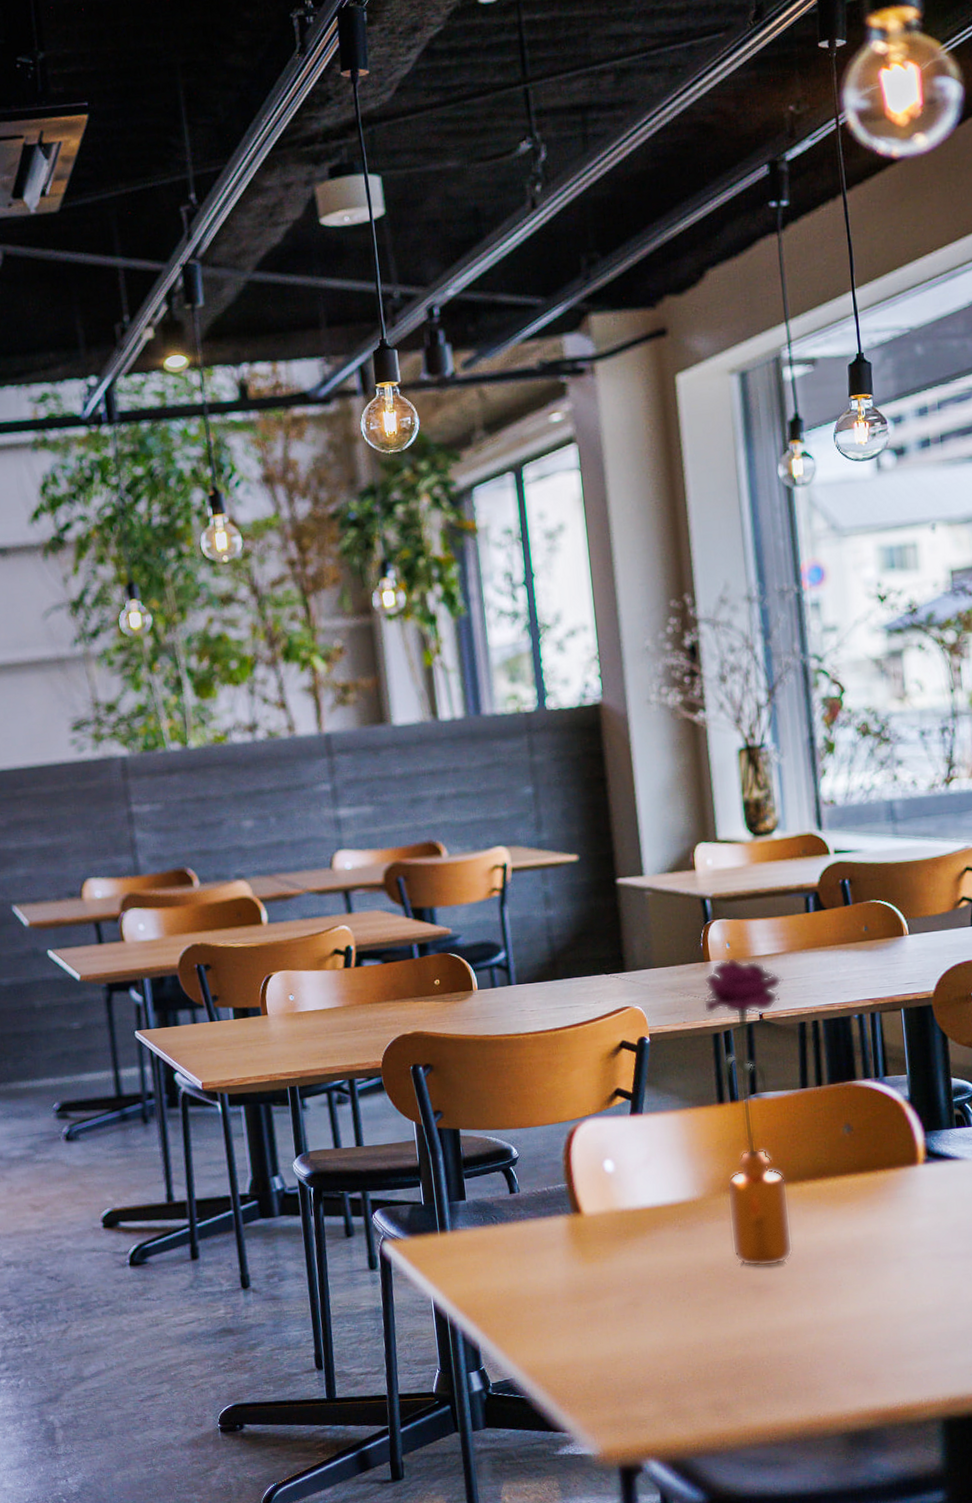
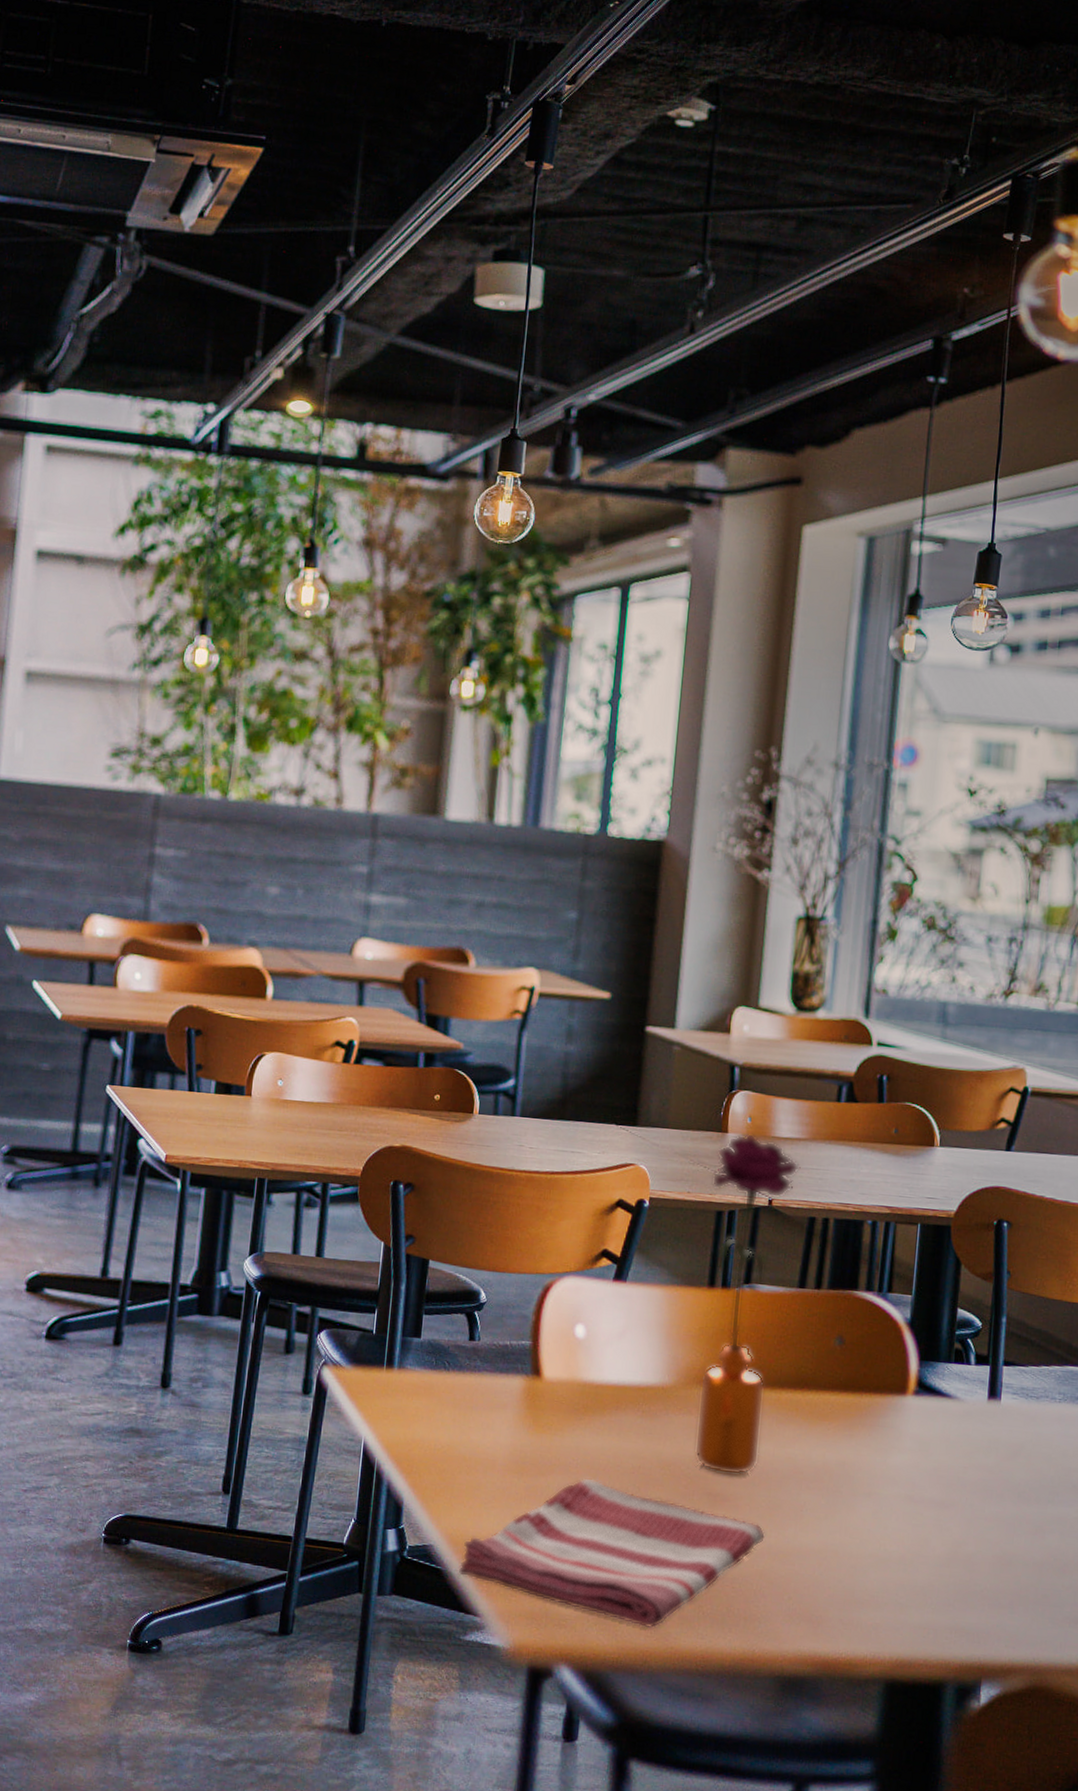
dish towel: none [540,1293,811,1414] -> present [458,1478,765,1629]

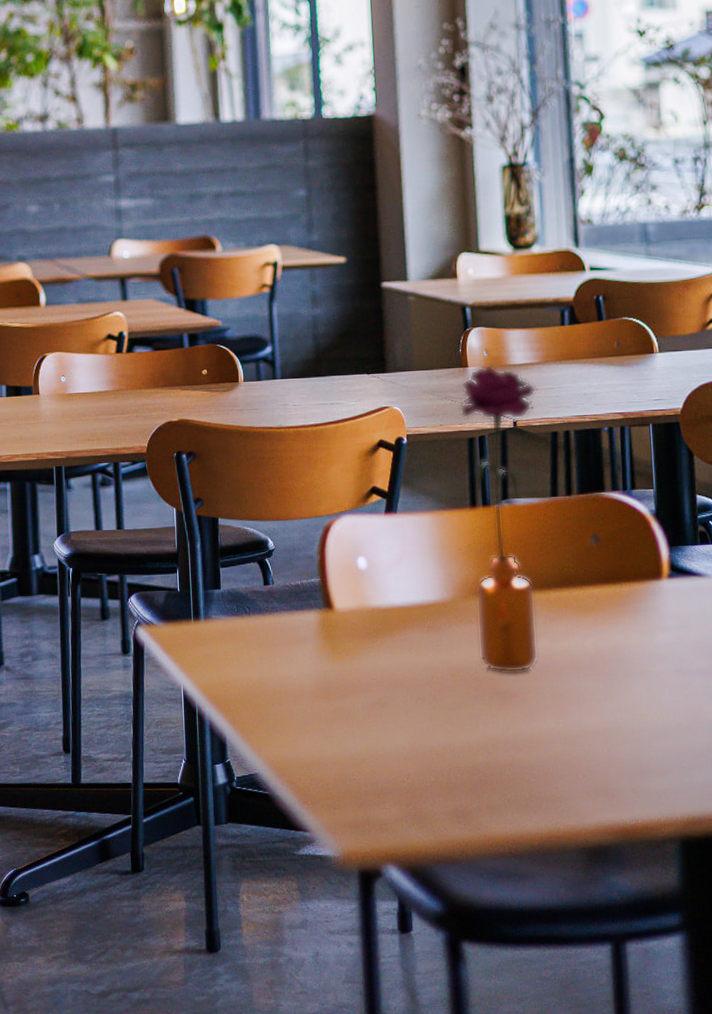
dish towel: present [458,1478,765,1629] -> none [283,693,554,821]

